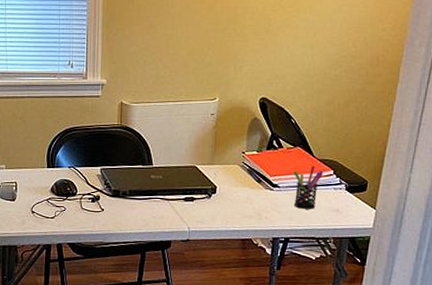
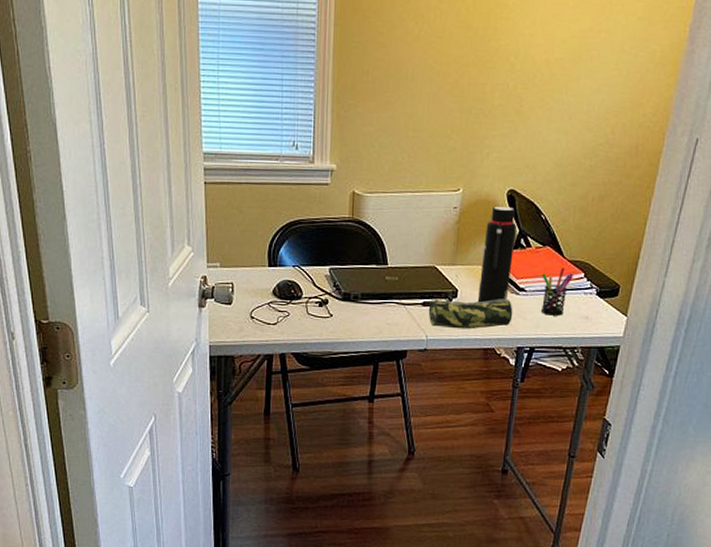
pencil case: none [190,194,268,222] -> present [428,298,513,330]
water bottle: none [234,112,269,198] -> present [477,206,516,303]

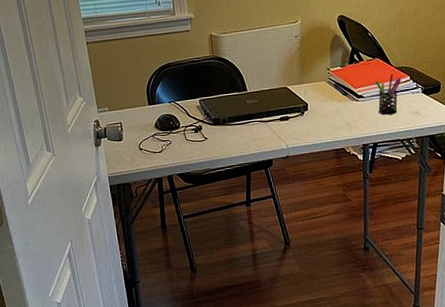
pencil case: present [428,298,513,330] -> none [285,106,356,137]
water bottle: present [477,206,516,303] -> none [324,29,350,112]

